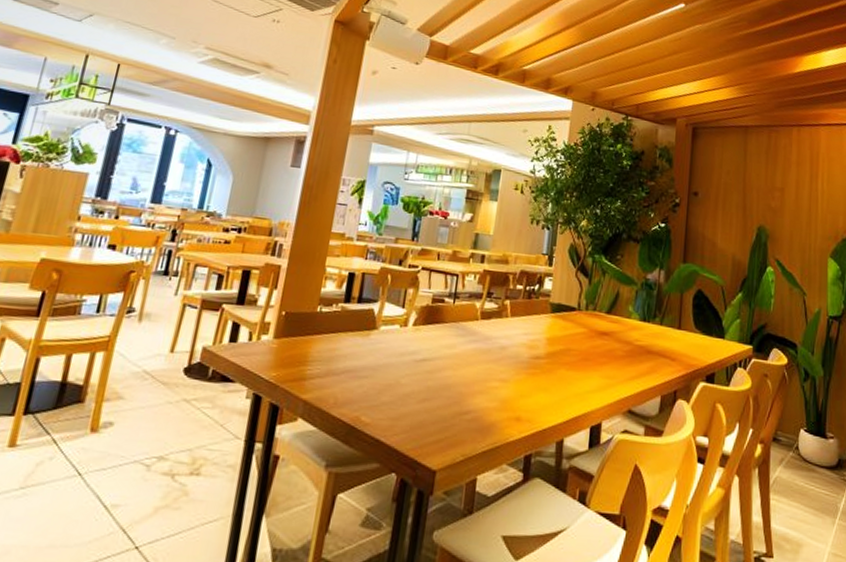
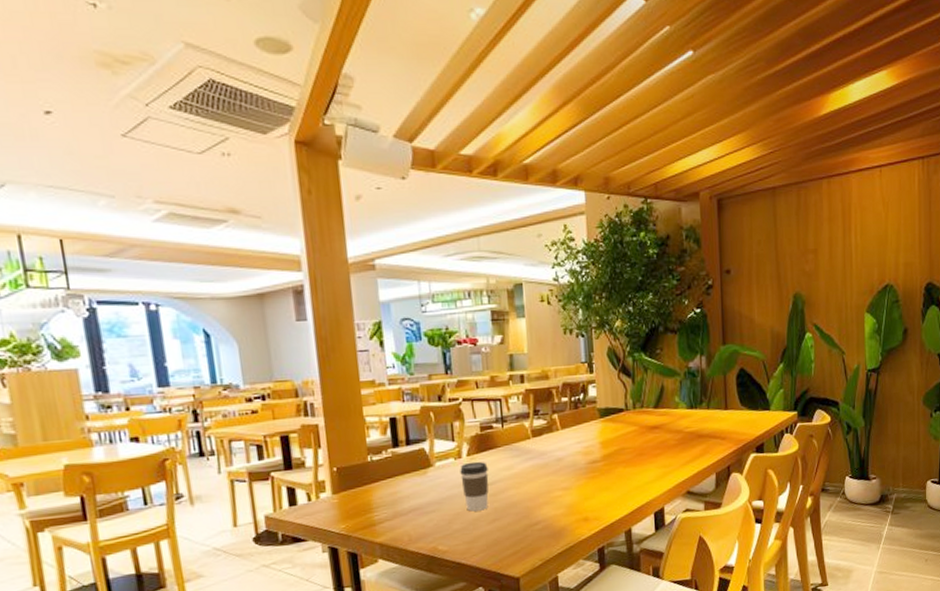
coffee cup: none [399,332,431,387] -> present [460,461,489,512]

